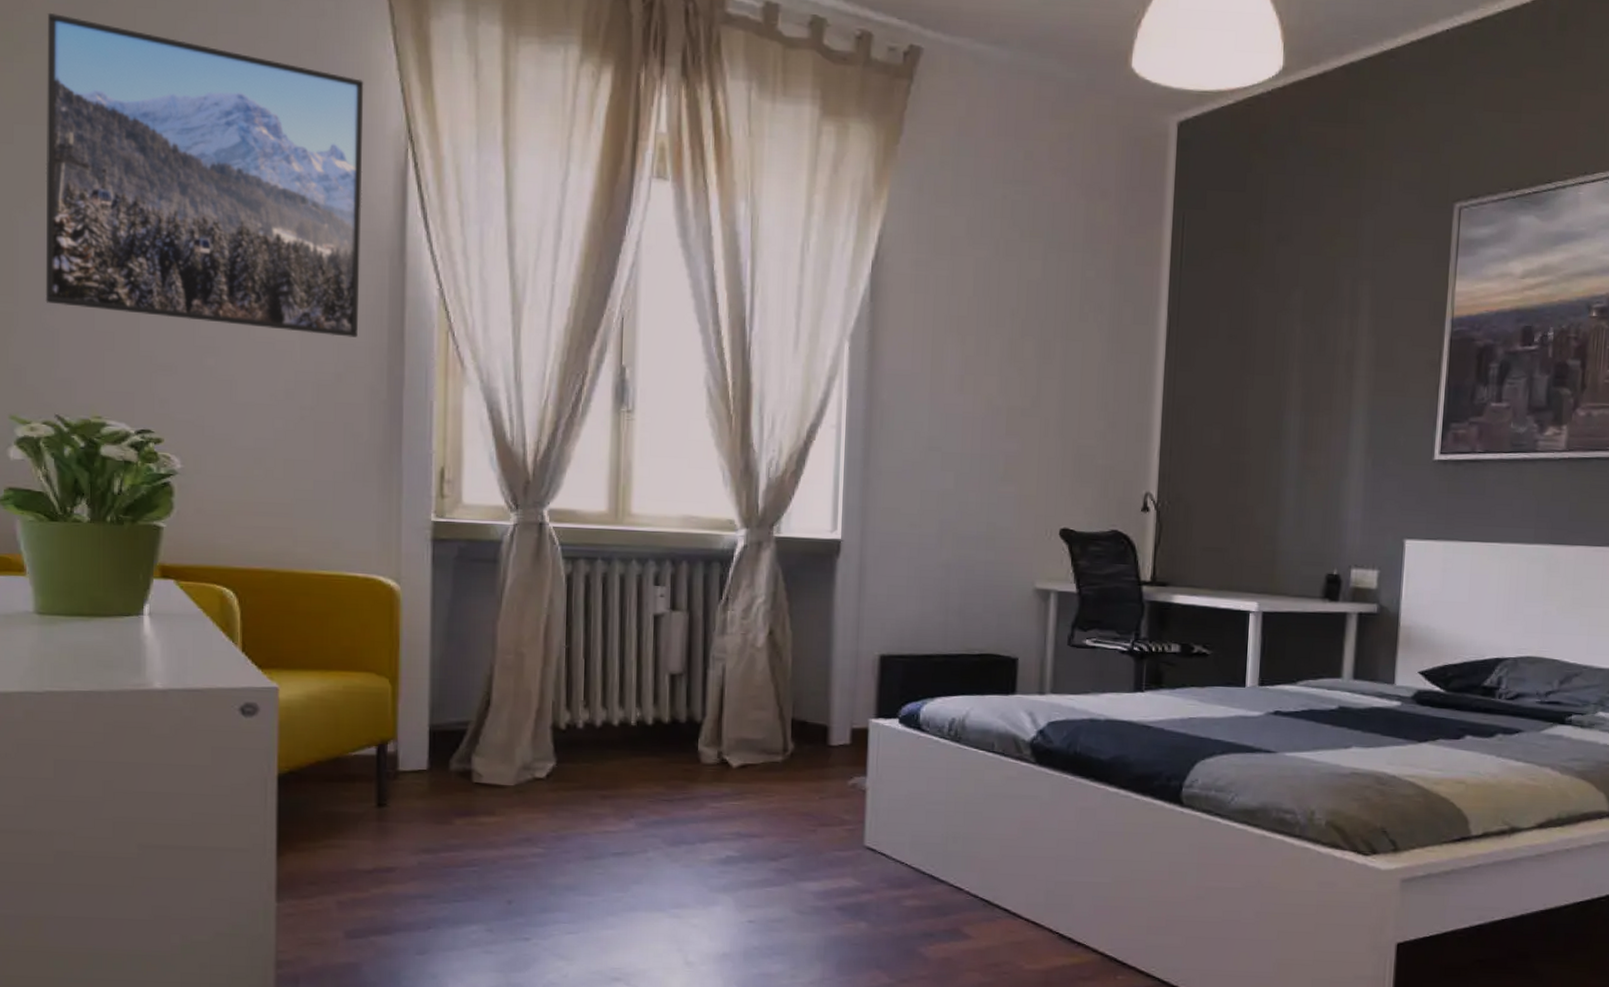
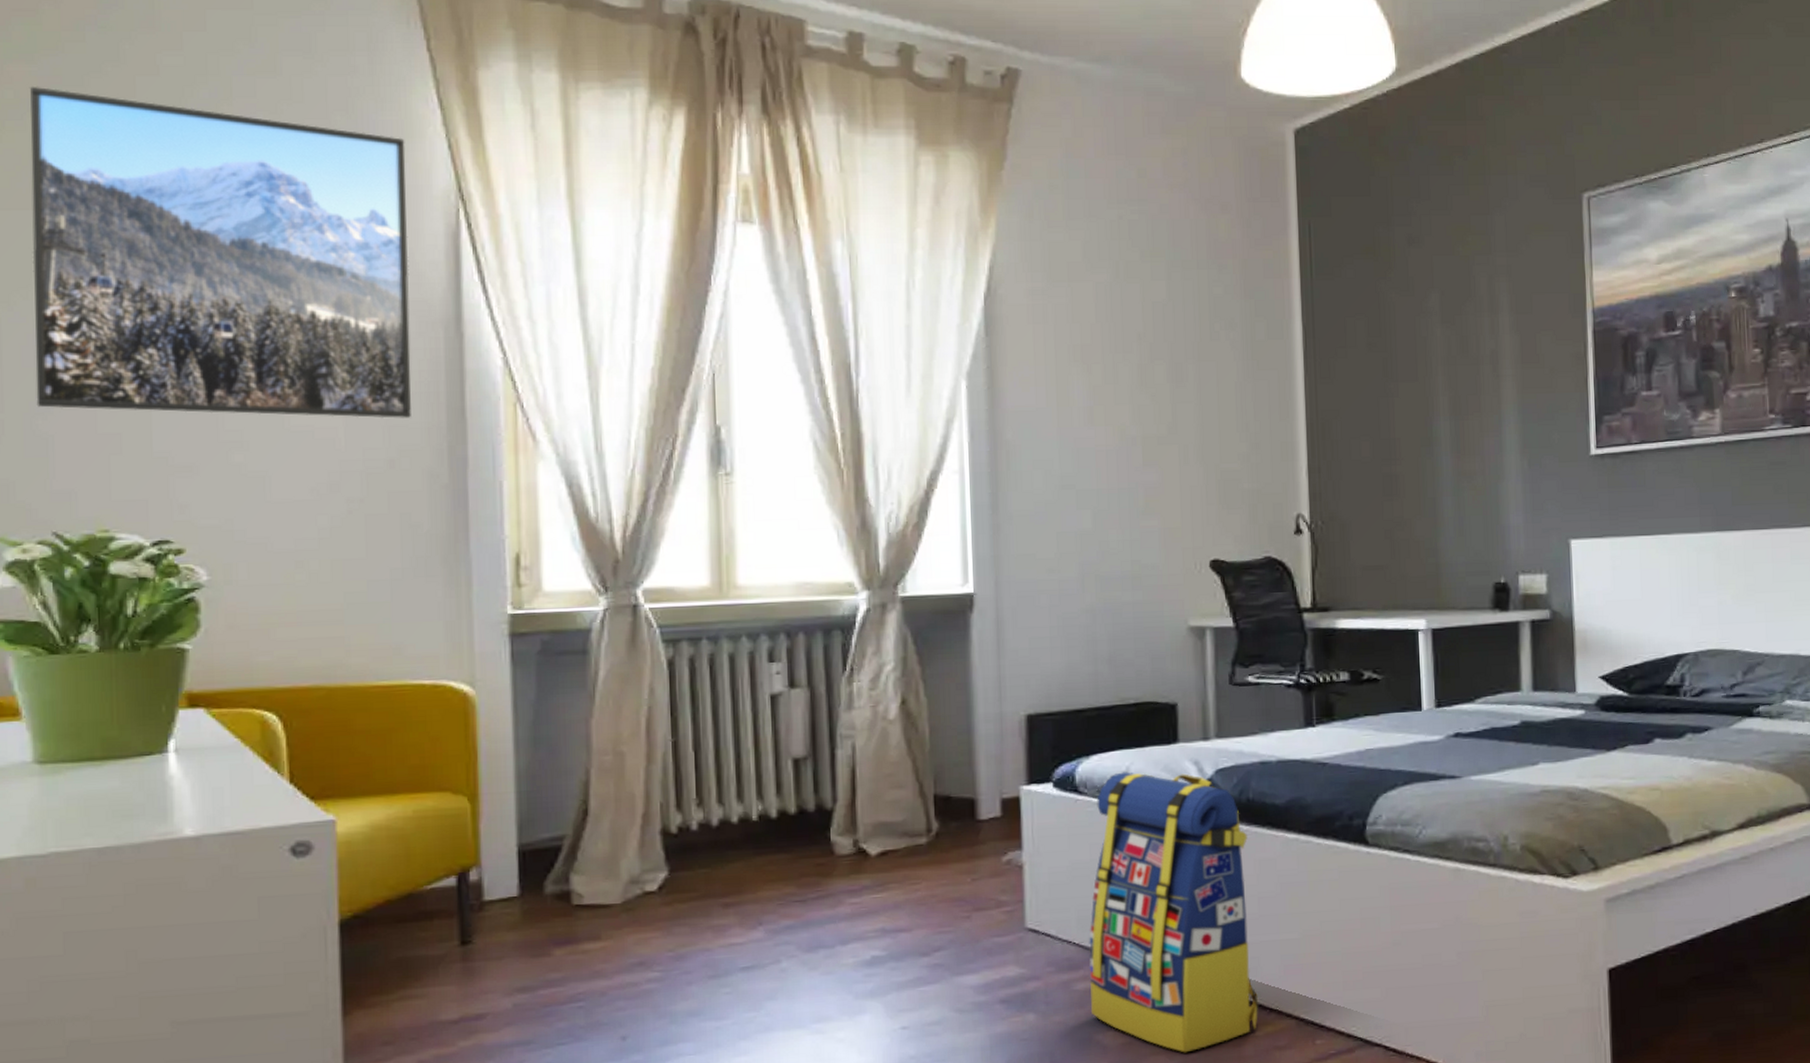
backpack: none [917,716,1072,973] -> present [1089,772,1259,1053]

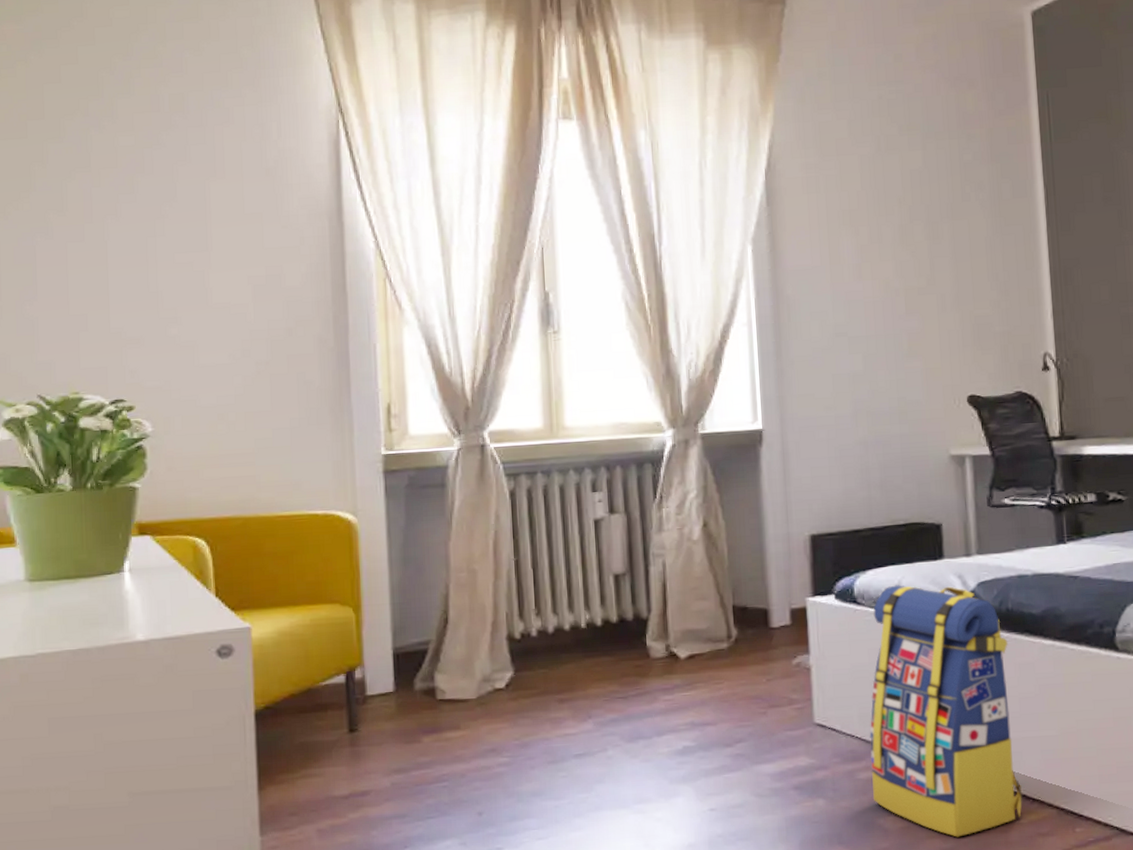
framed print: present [30,86,411,419] -> none [19,40,304,296]

